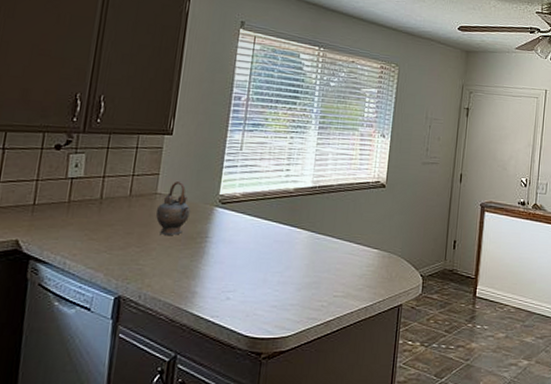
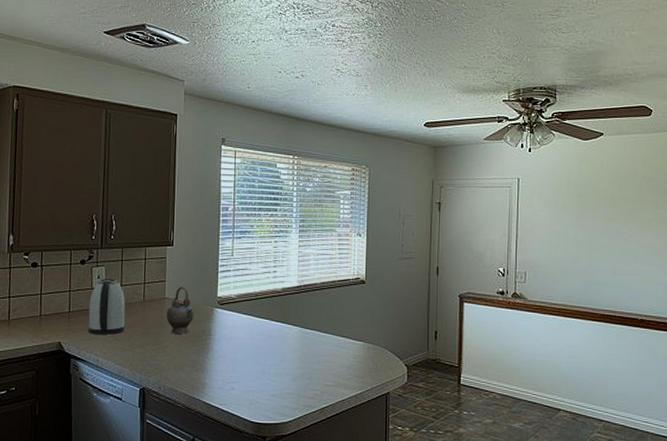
kettle: none [55,167,107,233] -> present [88,278,126,335]

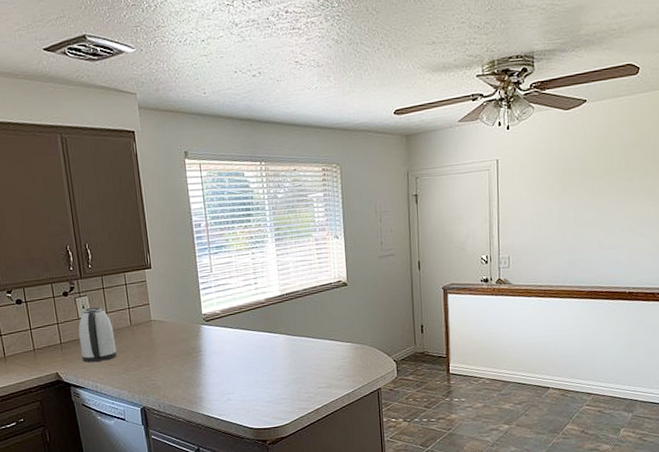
teapot: present [166,286,194,334] -> none [154,307,182,354]

